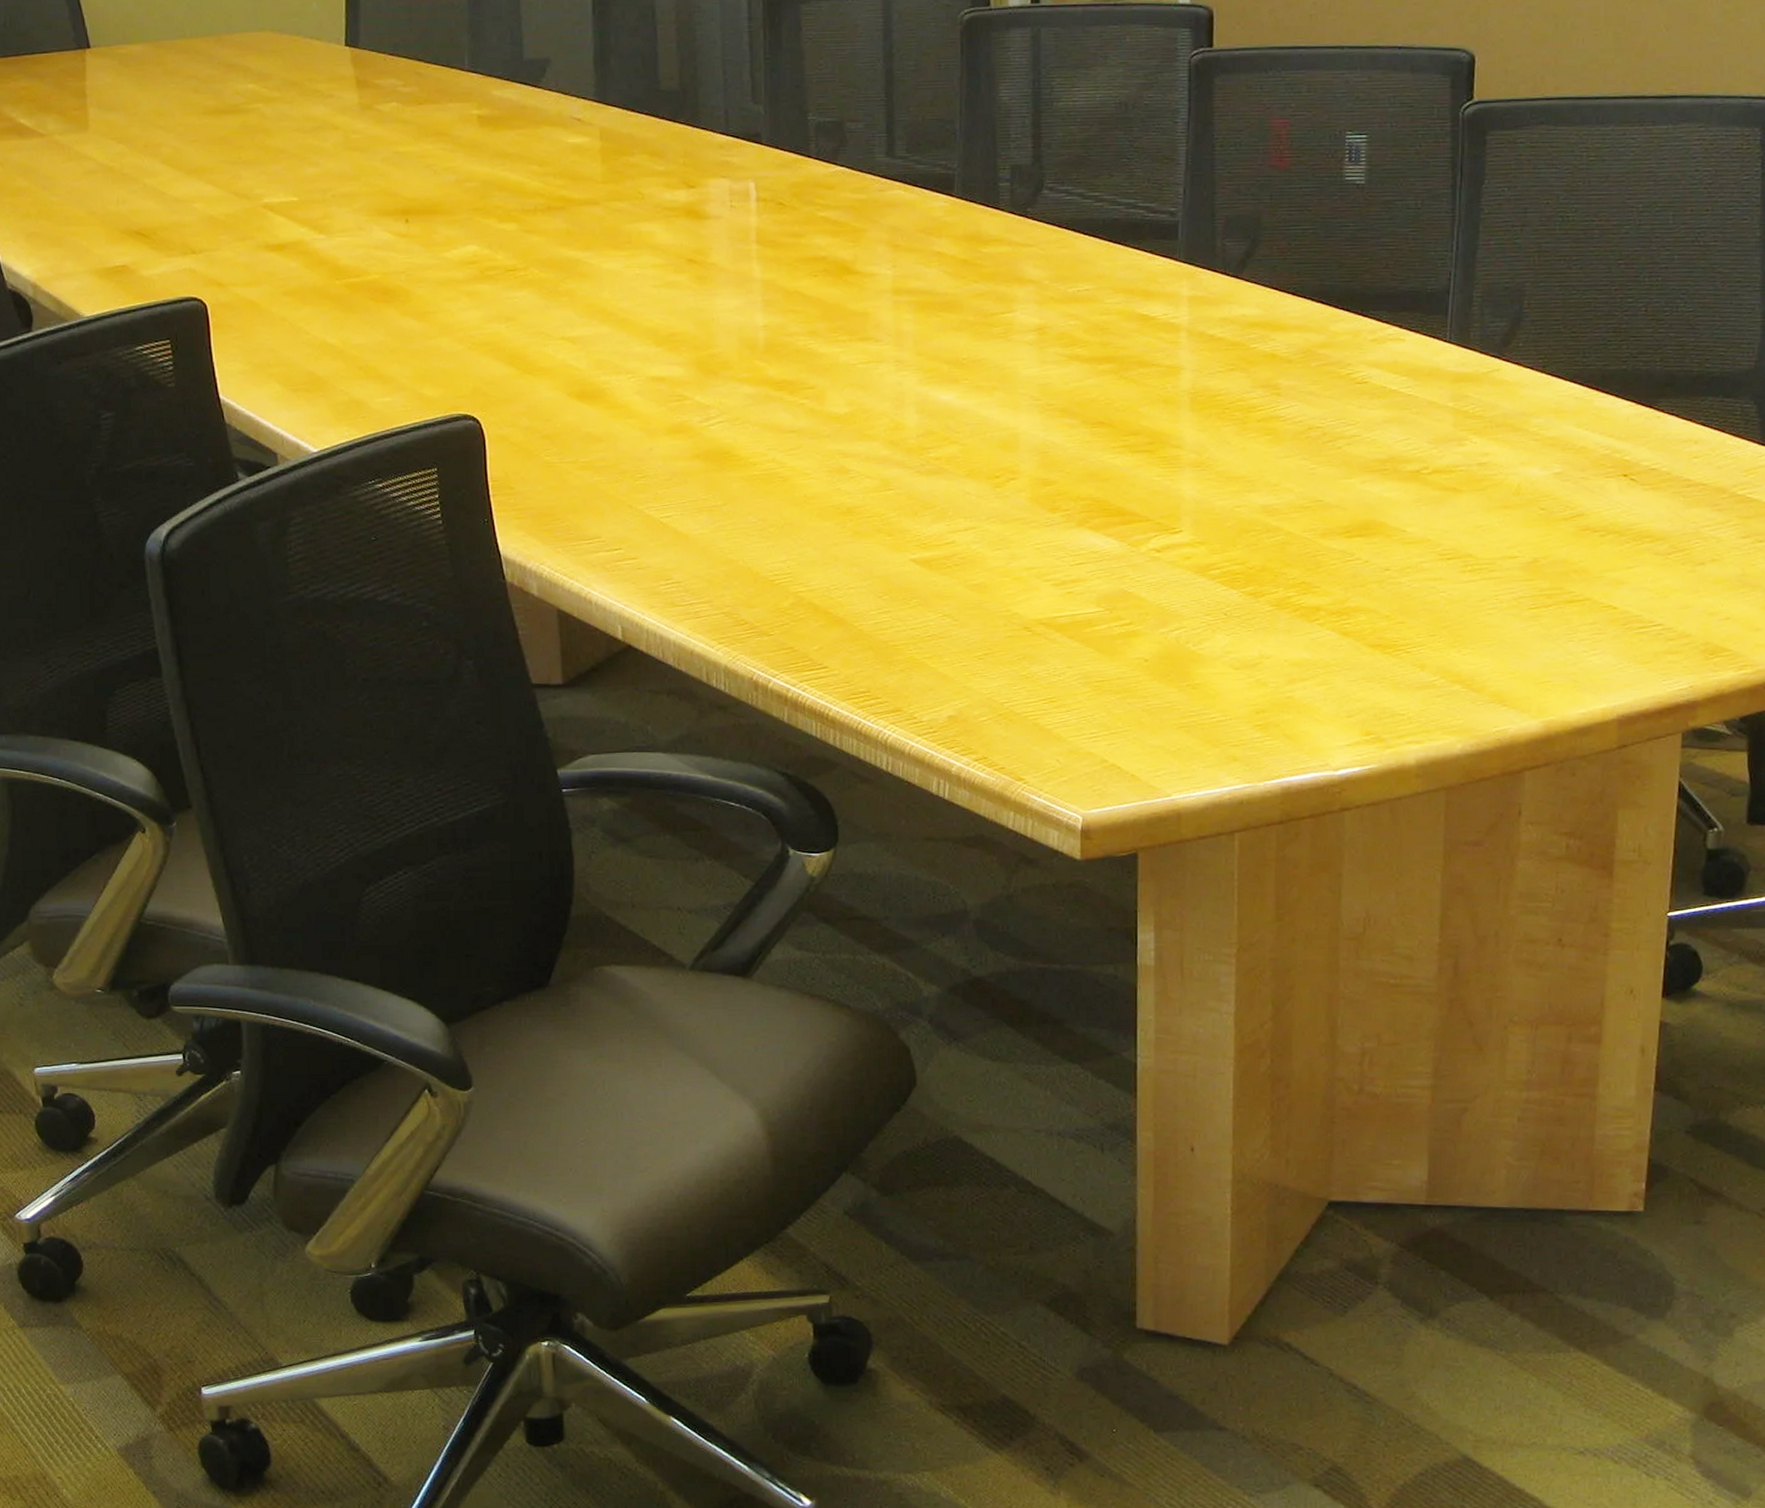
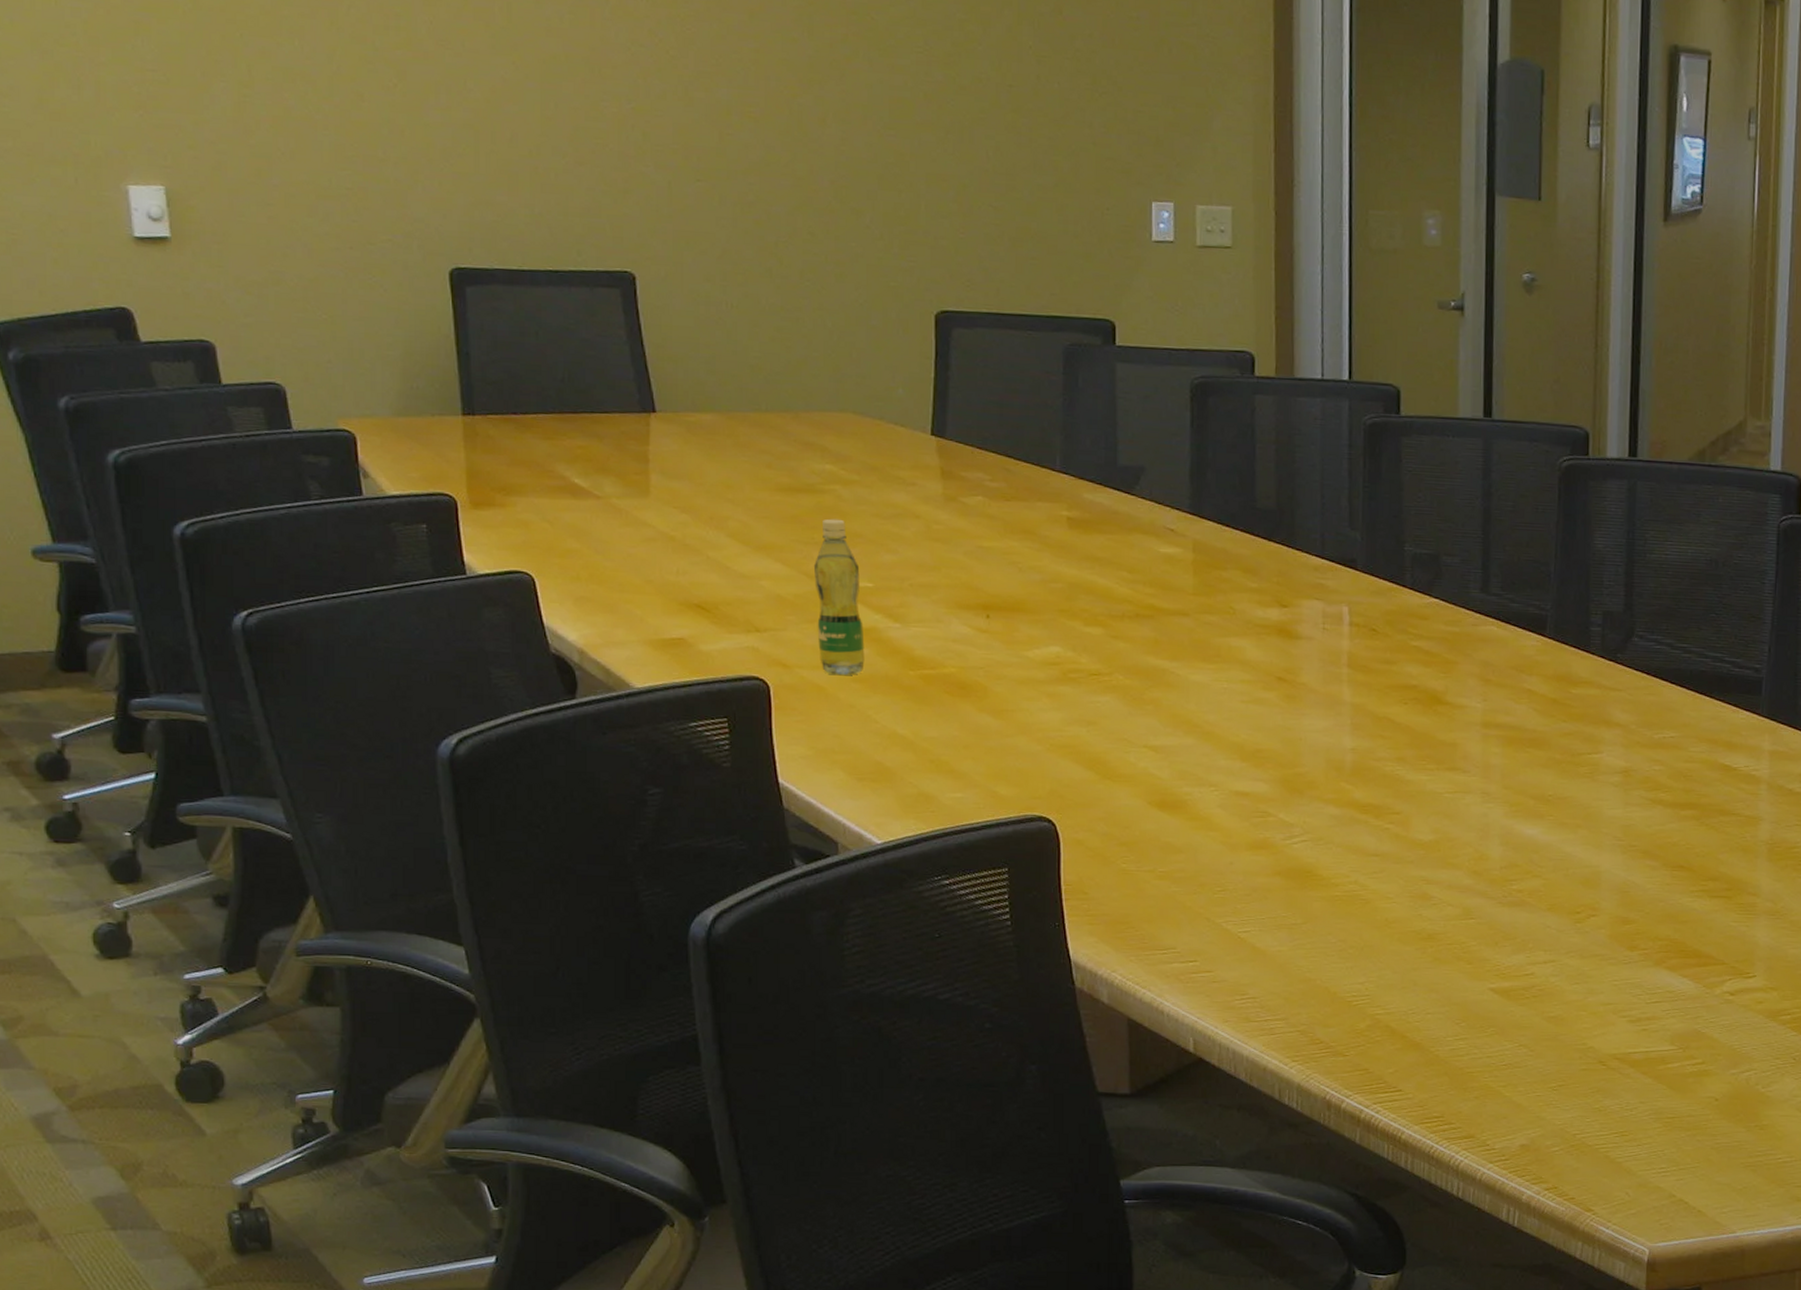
bottle: none [241,137,294,291] -> present [813,518,865,676]

